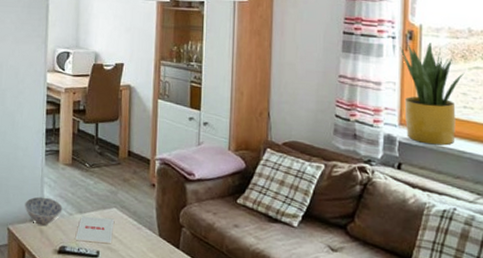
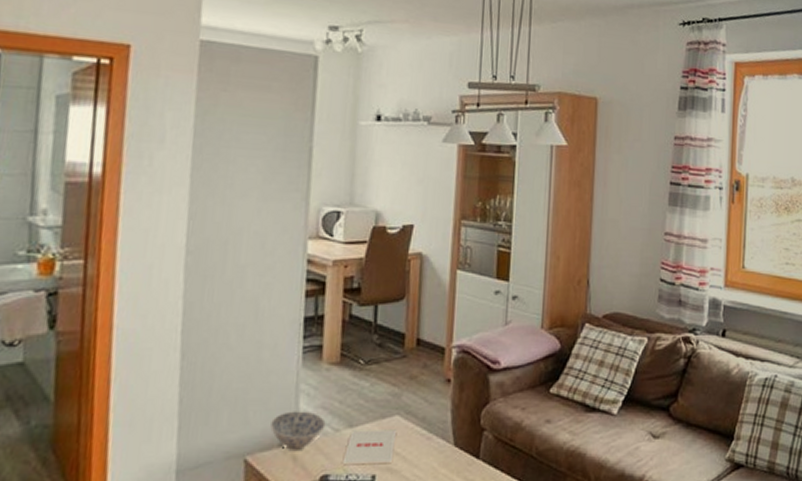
planter: present [400,42,465,145] -> none [727,194,788,307]

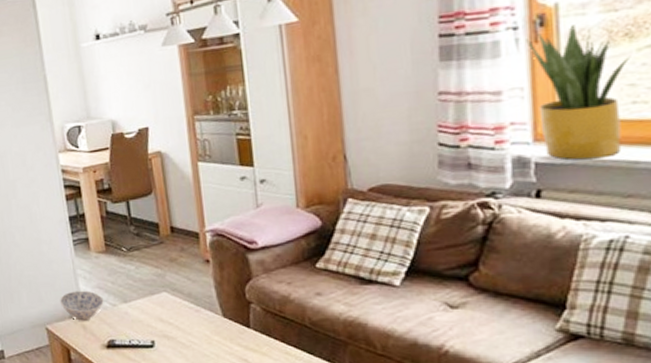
magazine: present [342,429,397,466] -> none [123,304,168,333]
planter: none [727,194,788,307] -> present [526,24,631,160]

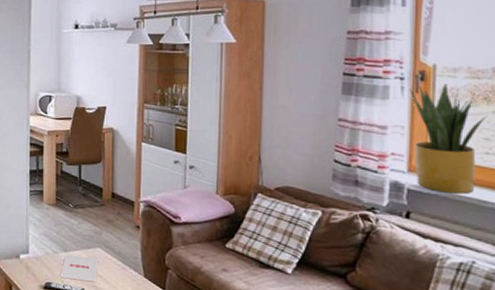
bowl: present [60,290,104,321] -> none [11,234,48,262]
magazine: none [123,304,168,333] -> present [60,254,99,283]

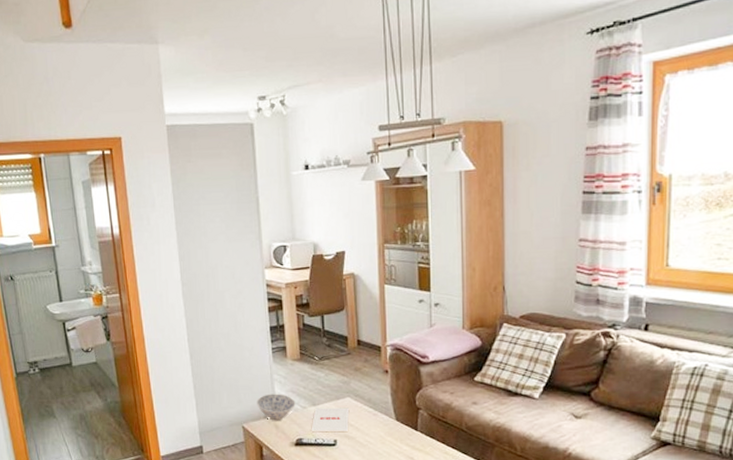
bowl: none [11,234,48,262] -> present [257,394,296,421]
planter: present [409,84,488,194] -> none [647,193,720,302]

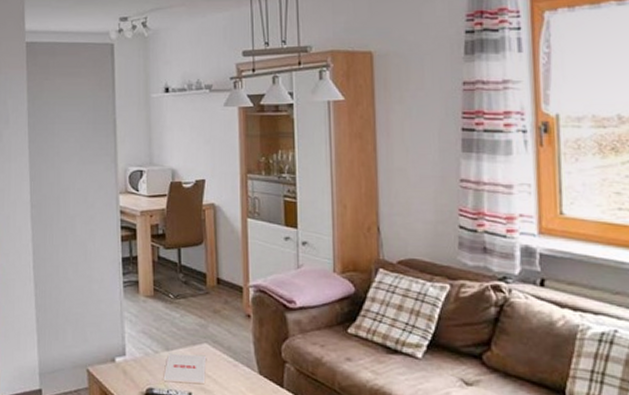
bowl: present [257,394,296,421] -> none [104,333,147,366]

